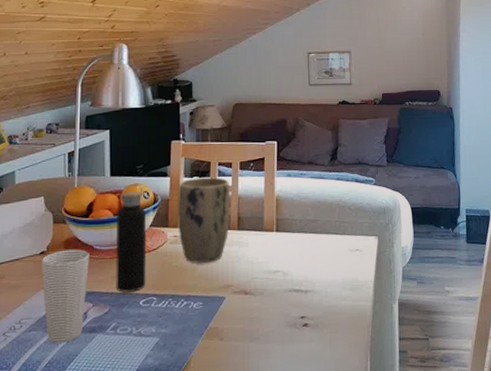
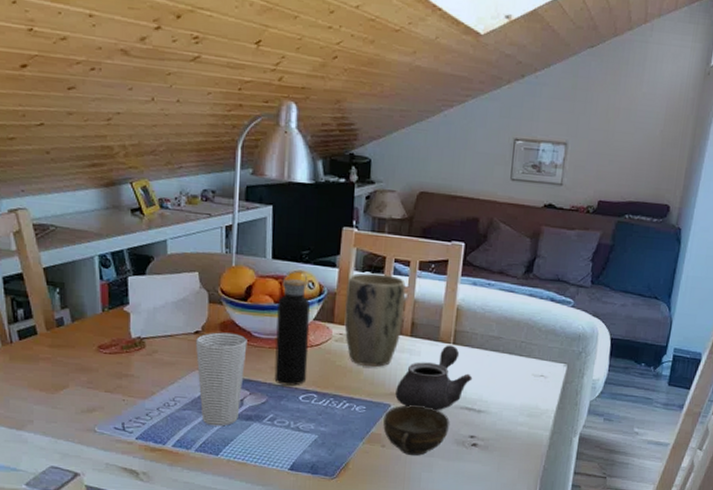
cup: none [220,294,280,345] -> present [383,405,449,456]
teapot: none [229,233,297,297] -> present [395,345,473,411]

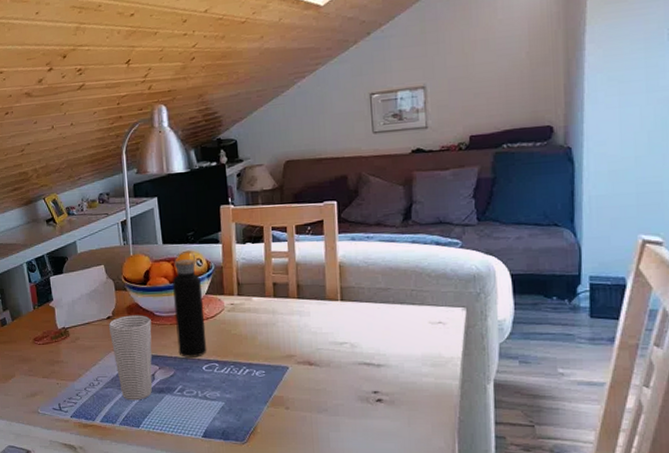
plant pot: present [344,273,406,367] -> none [231,243,289,332]
cup: present [383,405,449,456] -> none [284,365,350,415]
teapot: present [395,345,473,411] -> none [291,302,366,369]

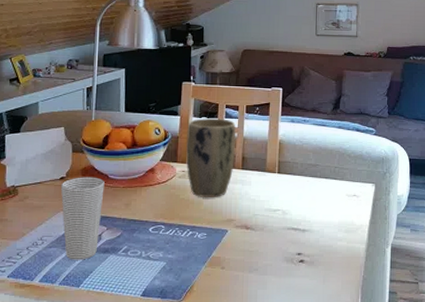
water bottle: present [173,251,207,358] -> none [128,120,157,219]
plant pot: none [231,243,289,332] -> present [186,118,236,197]

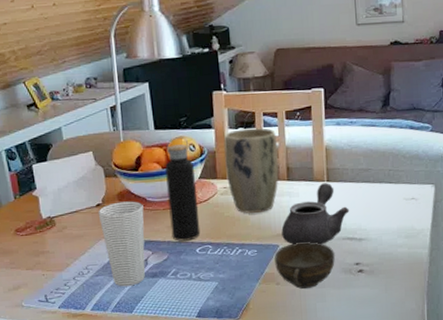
water bottle: none [128,120,157,219] -> present [165,137,201,241]
cup: none [222,229,279,274] -> present [274,242,335,289]
teapot: none [231,174,296,233] -> present [281,183,350,245]

